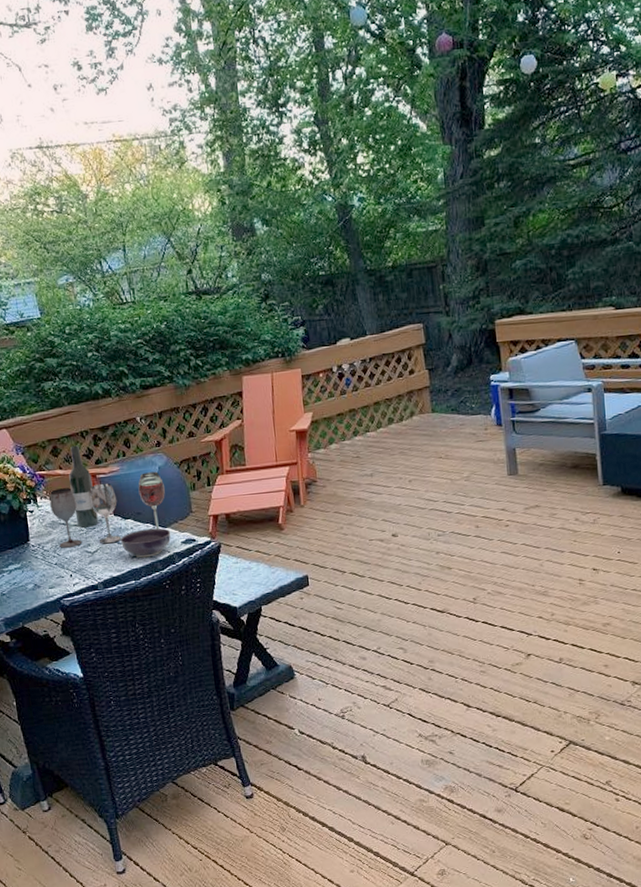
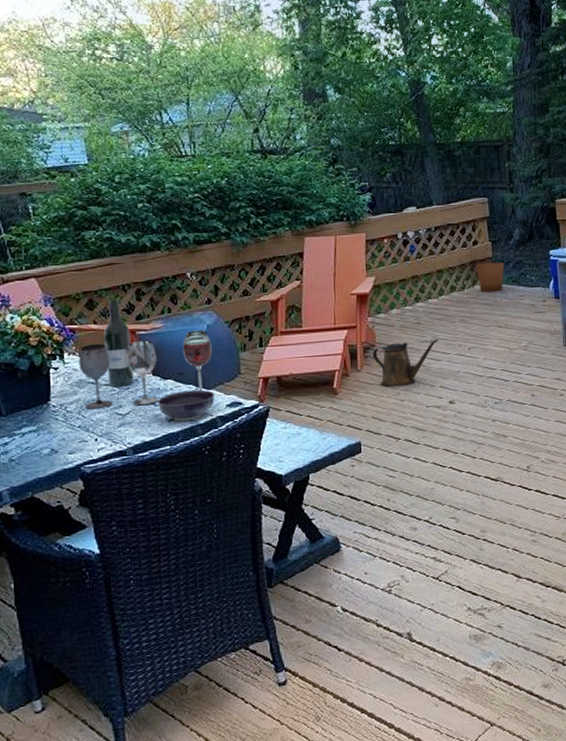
watering can: none [314,472,379,521] -> present [372,339,439,387]
planter: none [413,390,443,423] -> present [476,262,505,293]

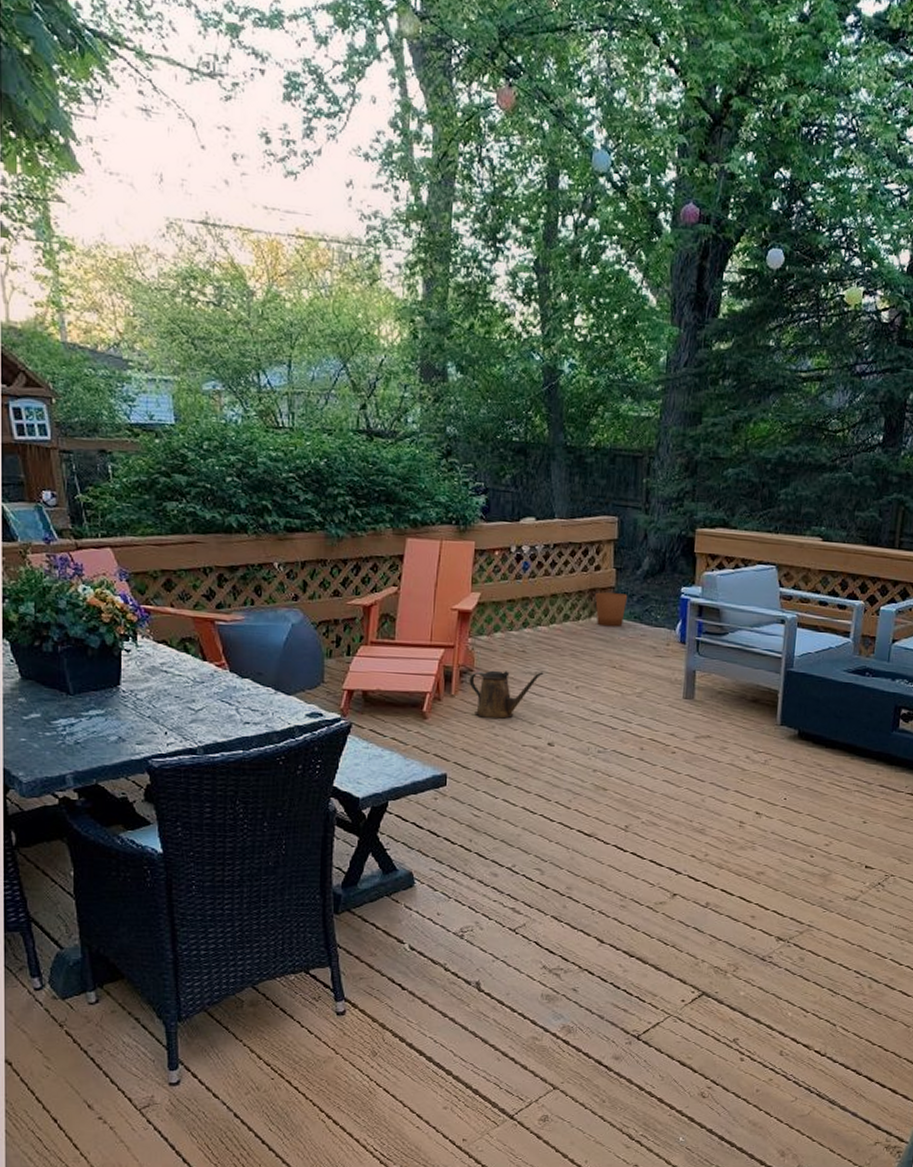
wineglass: present [79,340,159,410] -> none [153,629,236,703]
wine bottle: present [104,299,134,388] -> none [181,582,210,680]
bowl: present [158,389,215,422] -> none [233,693,295,726]
wineglass: present [182,330,212,391] -> none [263,628,295,695]

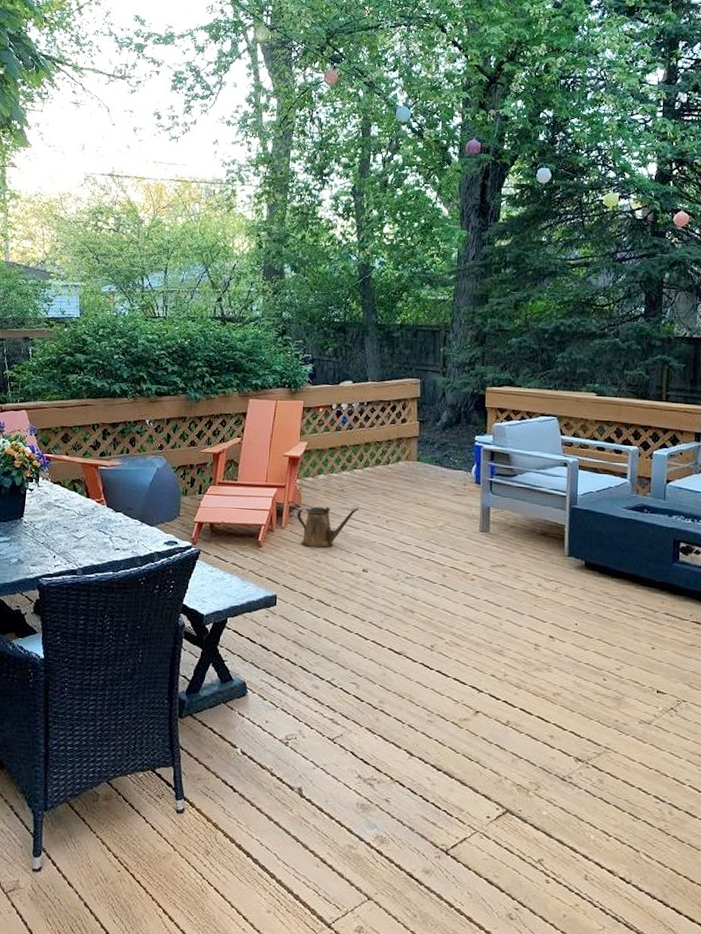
planter: present [595,592,628,627] -> none [402,440,430,470]

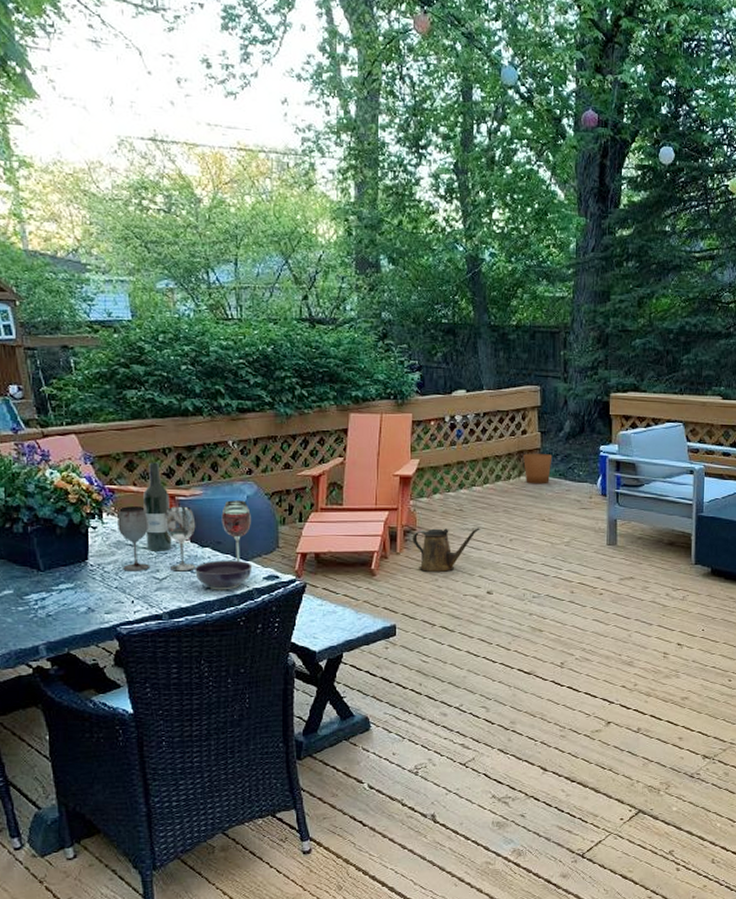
wineglass: none [49,473,113,533] -> present [117,506,196,572]
wine bottle: none [70,435,94,514] -> present [143,462,172,551]
bowl: none [107,524,156,552] -> present [195,560,253,590]
wineglass: none [133,471,159,526] -> present [221,500,251,561]
planter: none [402,440,430,470] -> present [523,453,553,484]

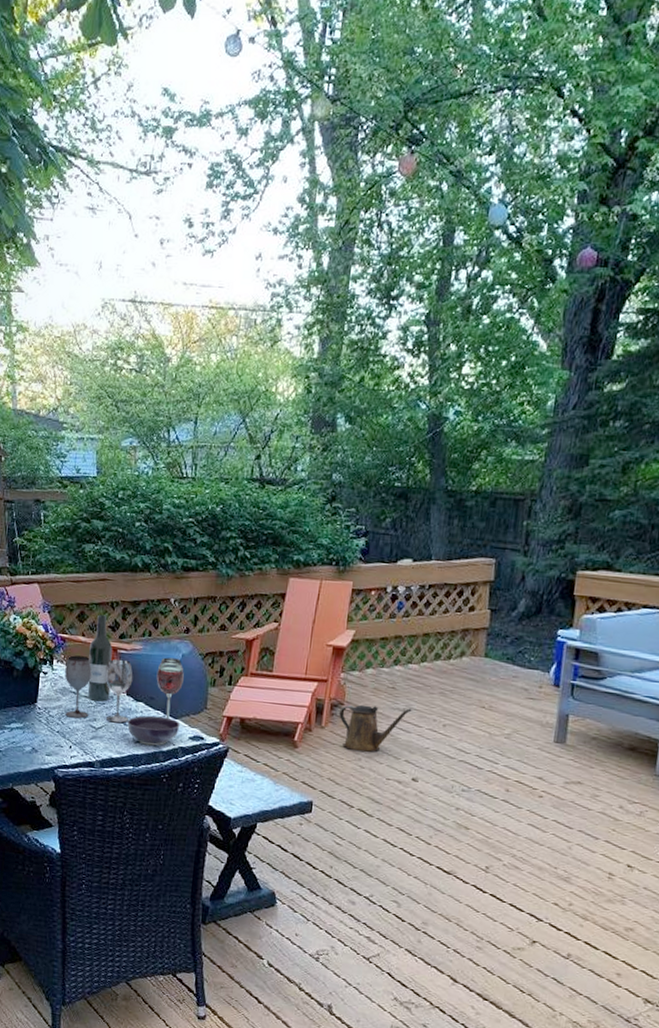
planter: present [523,453,553,484] -> none [467,632,501,668]

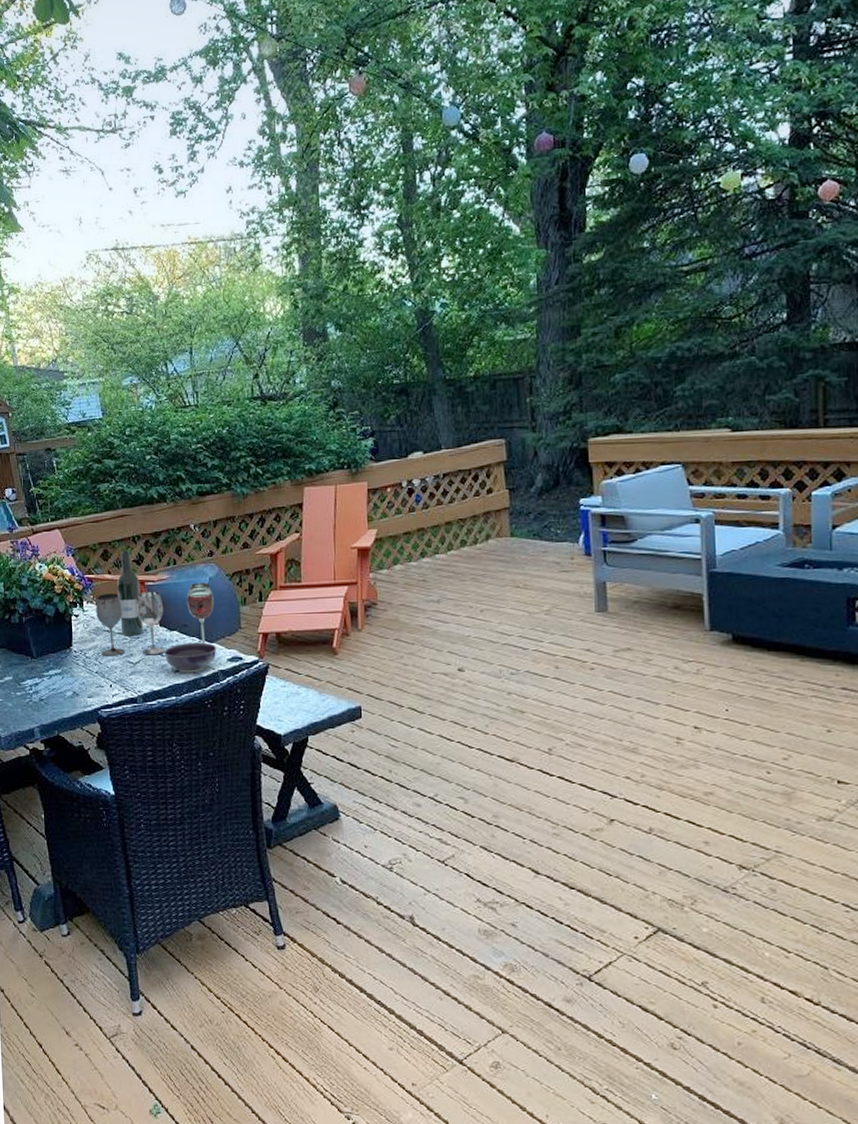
watering can: present [339,704,412,752] -> none [374,599,447,650]

